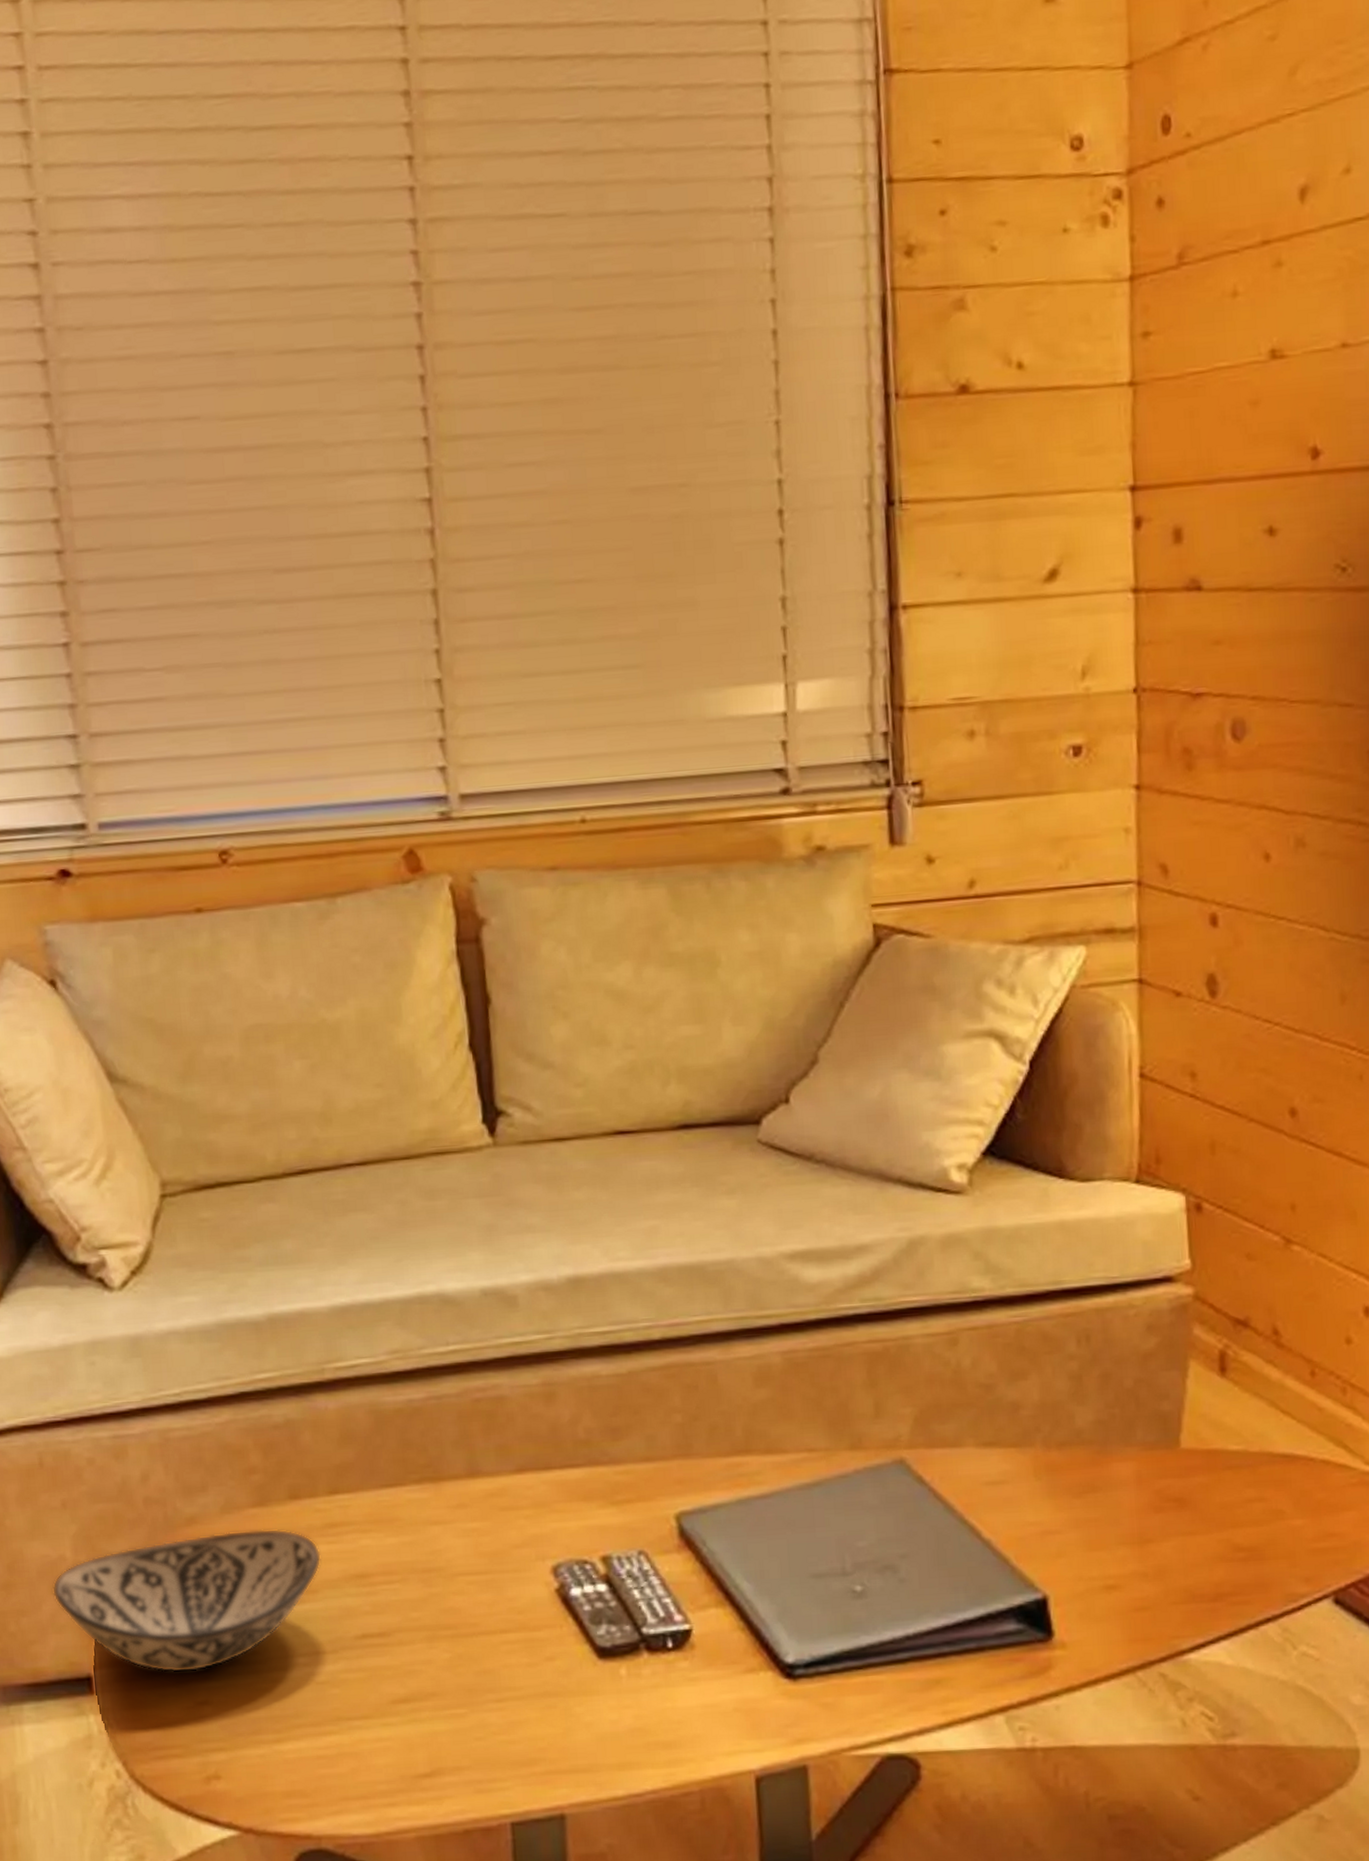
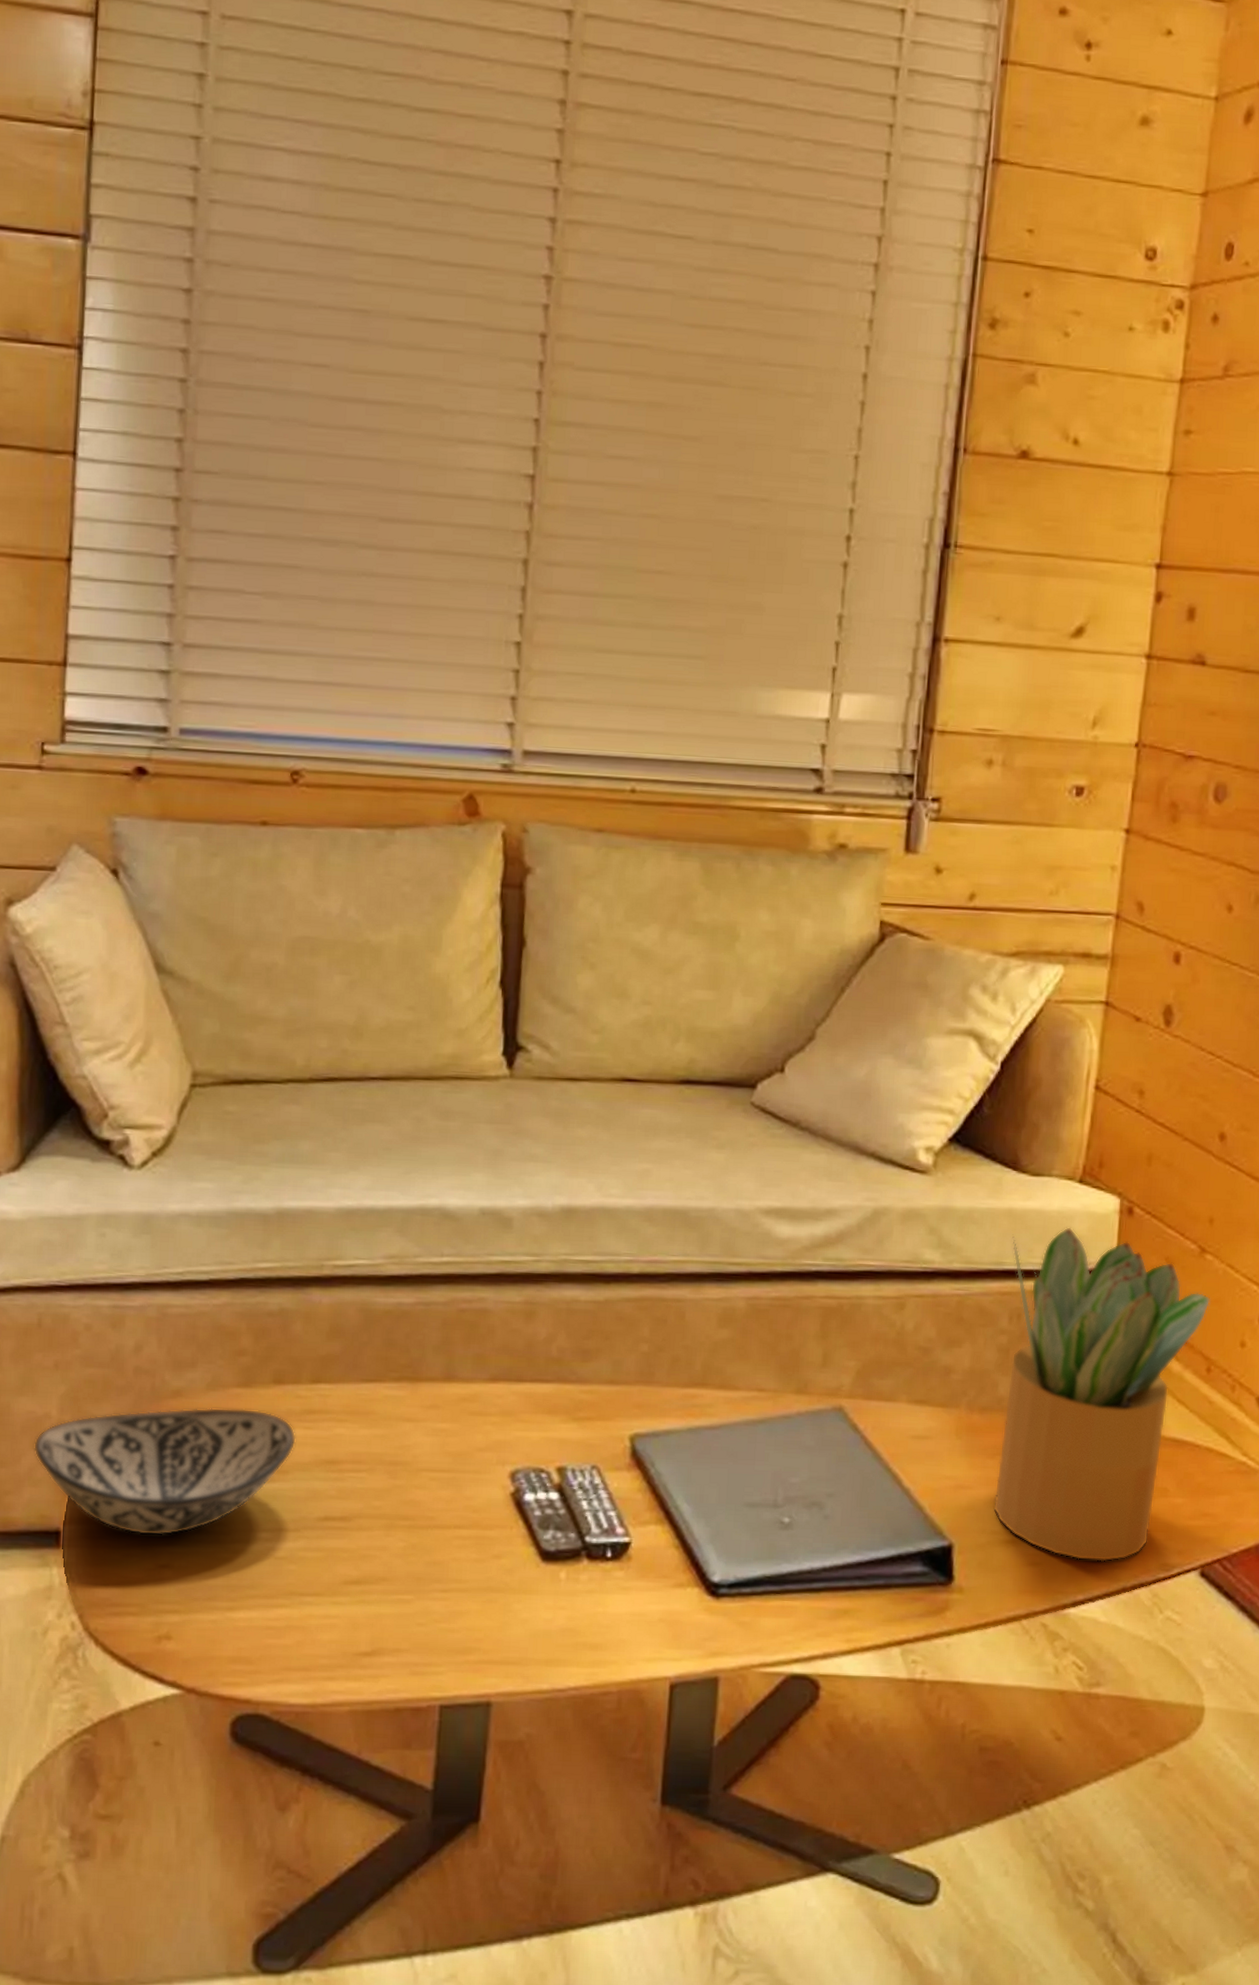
potted plant: none [1068,1233,1305,1600] -> present [993,1227,1211,1562]

